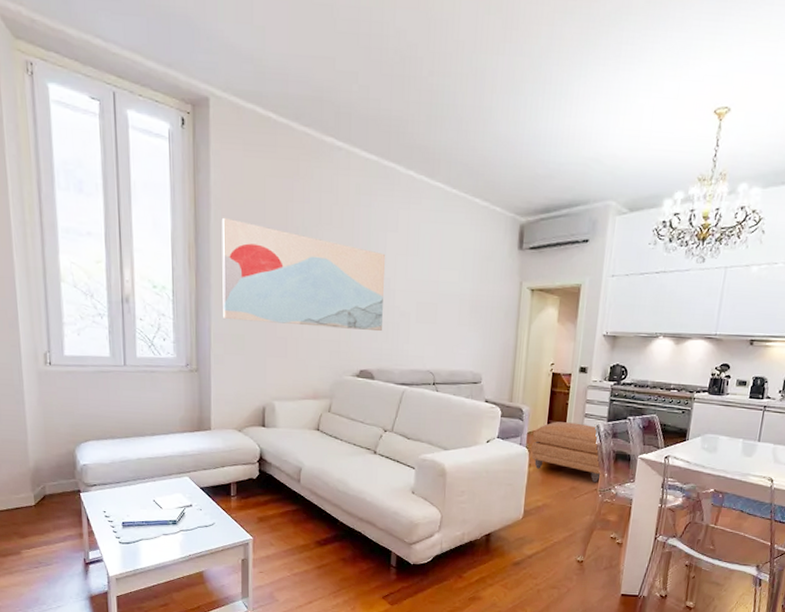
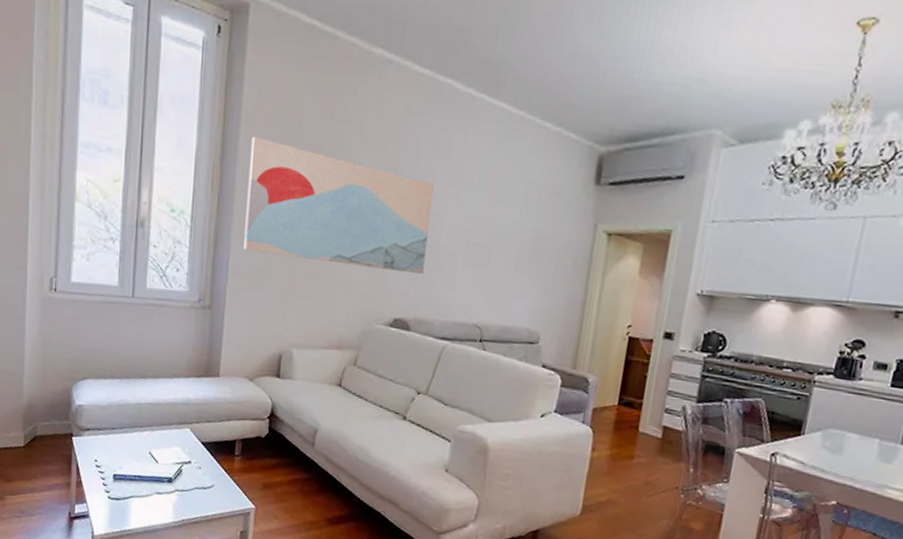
ottoman: present [531,422,602,483] -> none [595,397,687,479]

